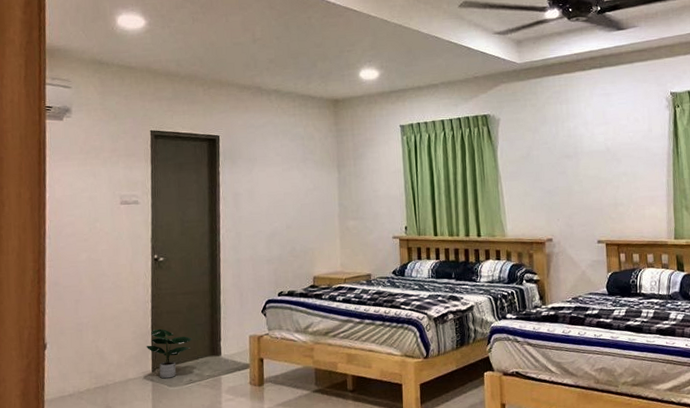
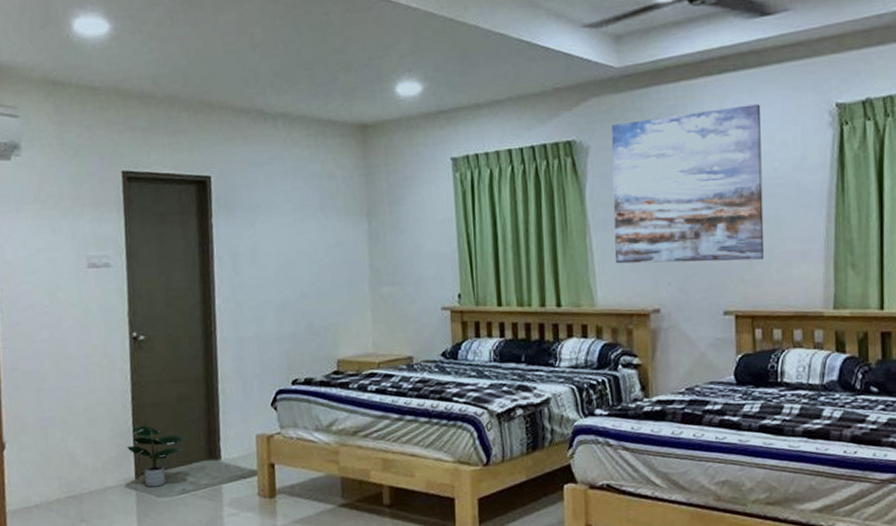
wall art: none [515,91,625,205] -> present [611,104,765,264]

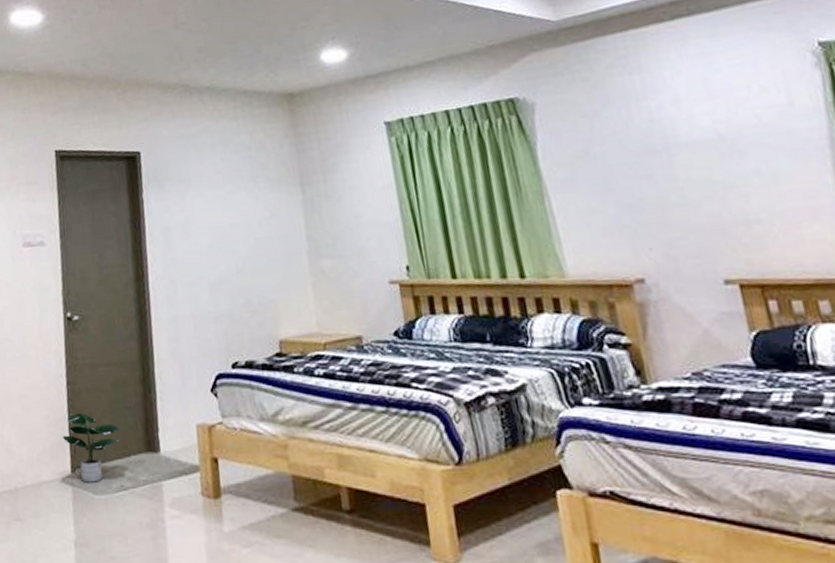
wall art: present [611,104,765,264] -> none [556,48,763,229]

